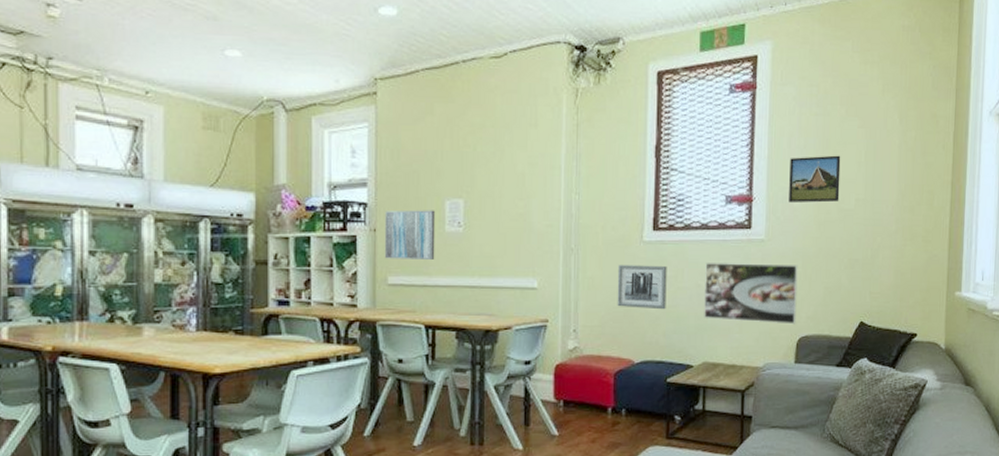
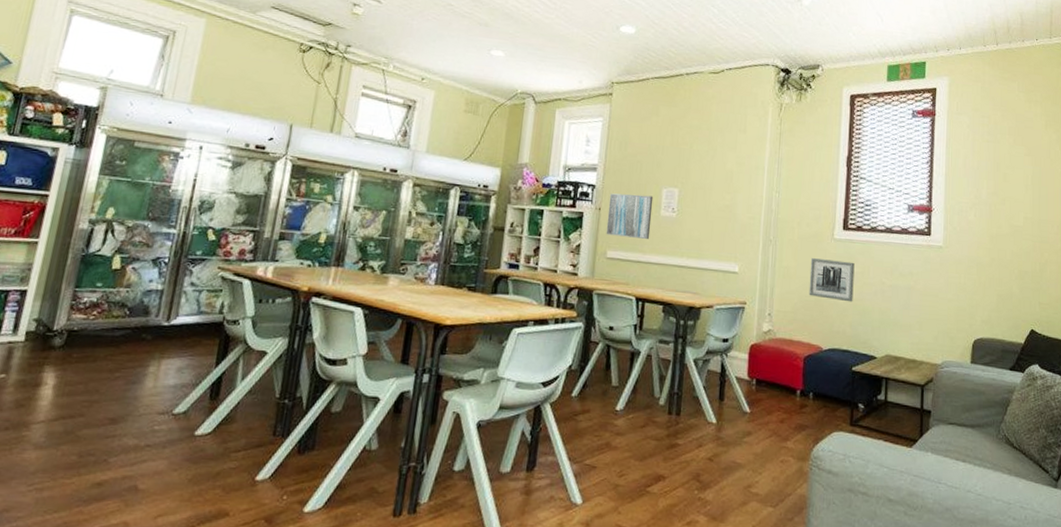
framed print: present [704,263,798,324] -> none [887,263,973,327]
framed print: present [789,155,841,203] -> none [964,176,1010,218]

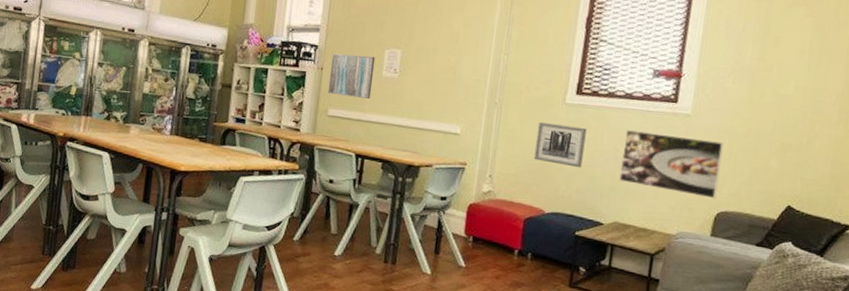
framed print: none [887,263,973,327] -> present [619,130,724,199]

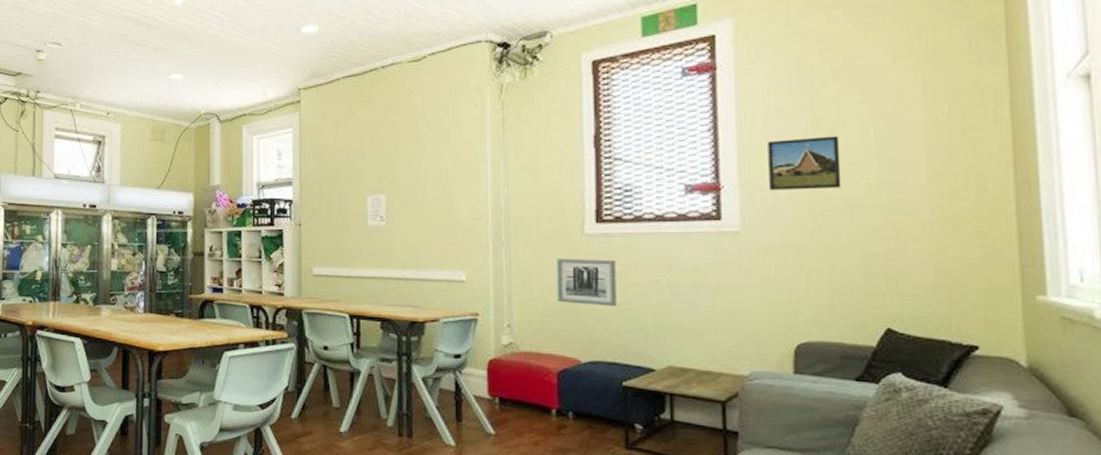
wall art: present [327,53,376,99] -> none [309,205,358,252]
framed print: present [619,130,724,199] -> none [664,257,792,329]
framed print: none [720,39,783,86] -> present [768,136,842,190]

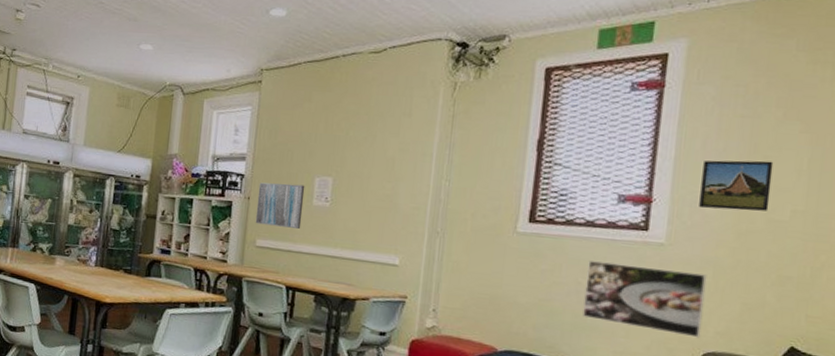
wall art: none [309,205,358,252] -> present [255,182,305,229]
wall art: present [556,259,617,307] -> none [482,252,542,303]
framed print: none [664,257,792,329] -> present [583,261,707,338]

